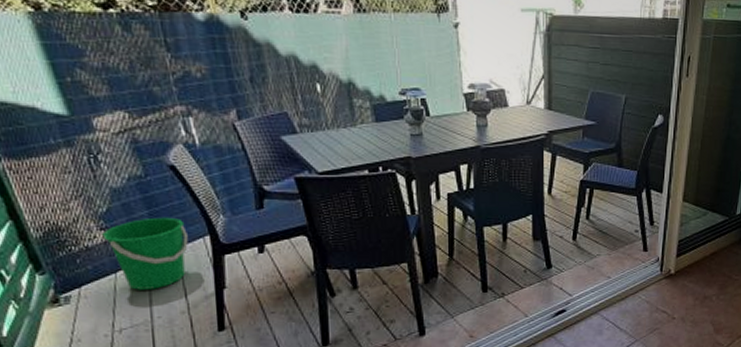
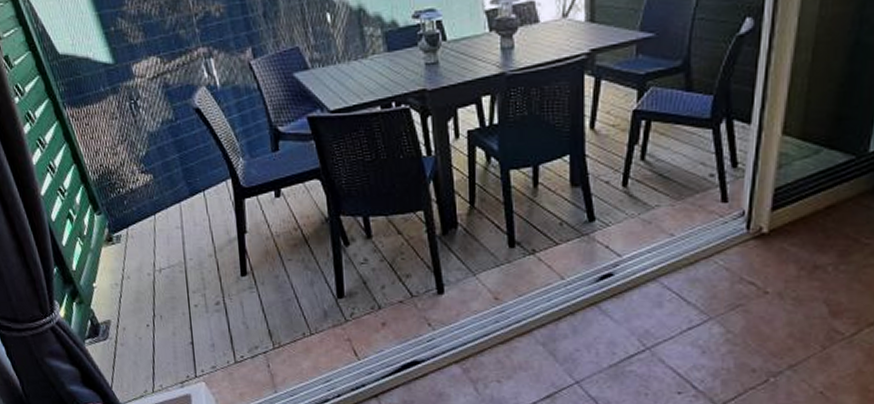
bucket: present [102,217,188,290] -> none [143,160,213,232]

